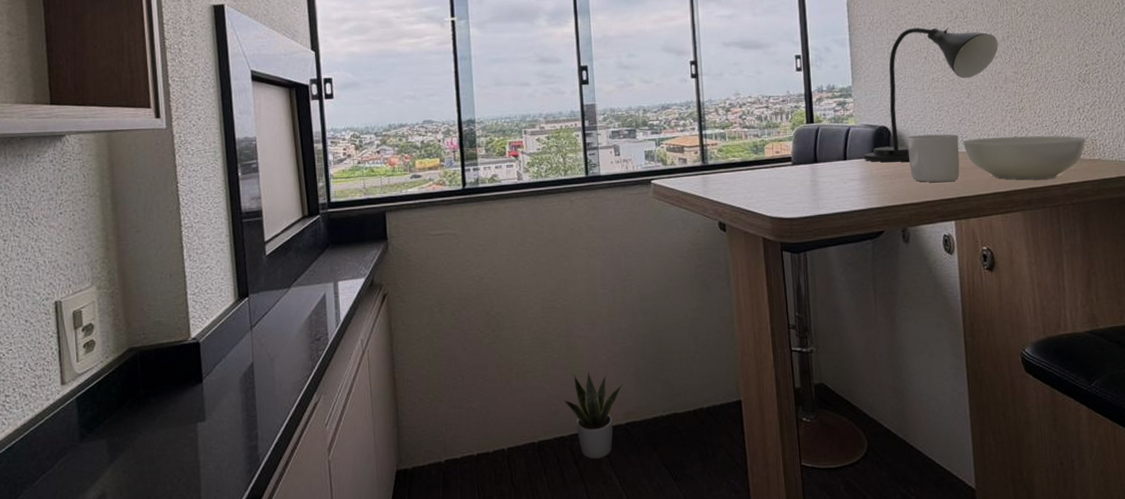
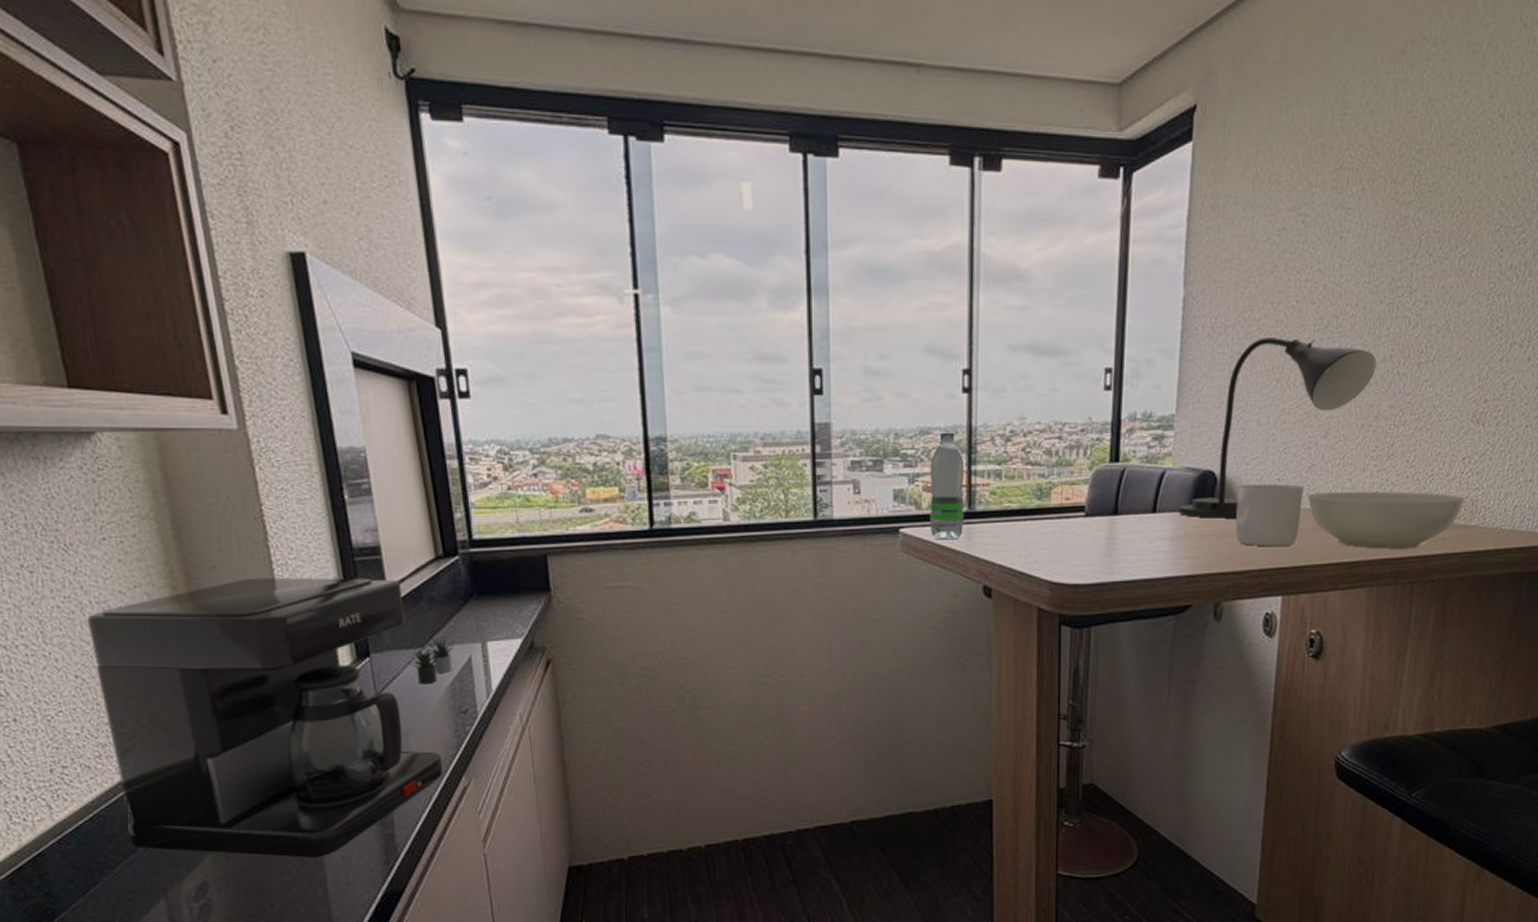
coffee maker: none [40,235,300,469] -> present [86,577,444,858]
succulent plant: none [276,279,314,318] -> present [407,637,455,684]
potted plant: present [563,371,622,460] -> none [775,761,849,861]
bottle: none [671,106,700,188] -> present [929,432,965,540]

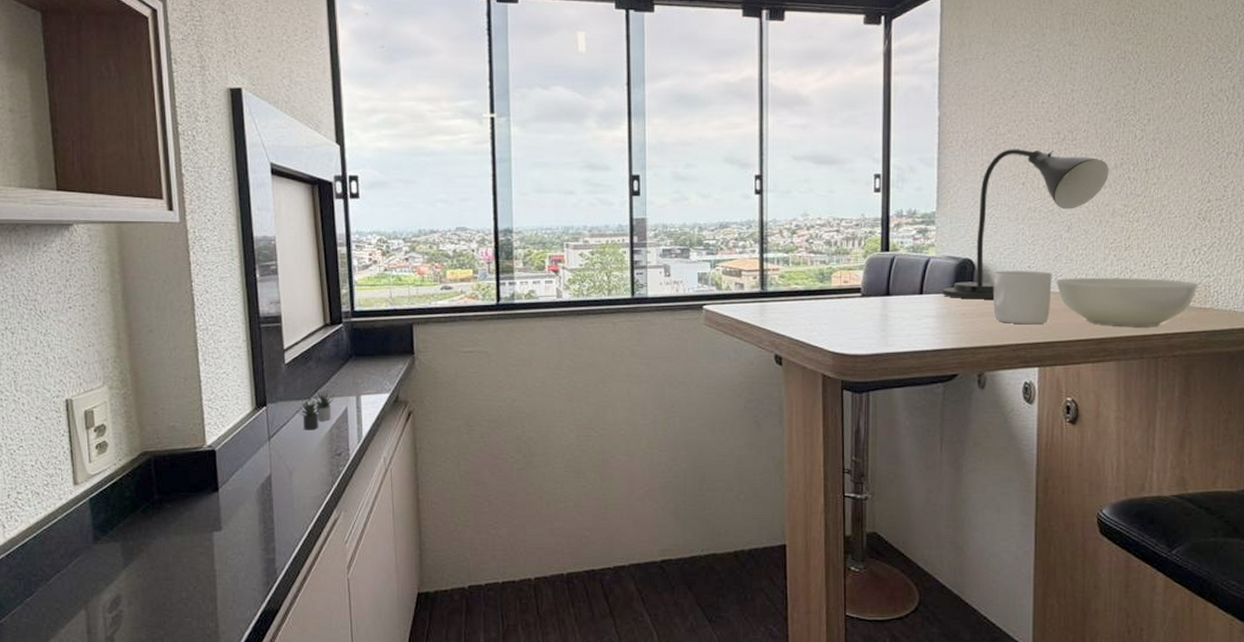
coffee maker: present [86,577,444,858] -> none [50,339,319,577]
bottle: present [929,432,965,540] -> none [728,226,758,315]

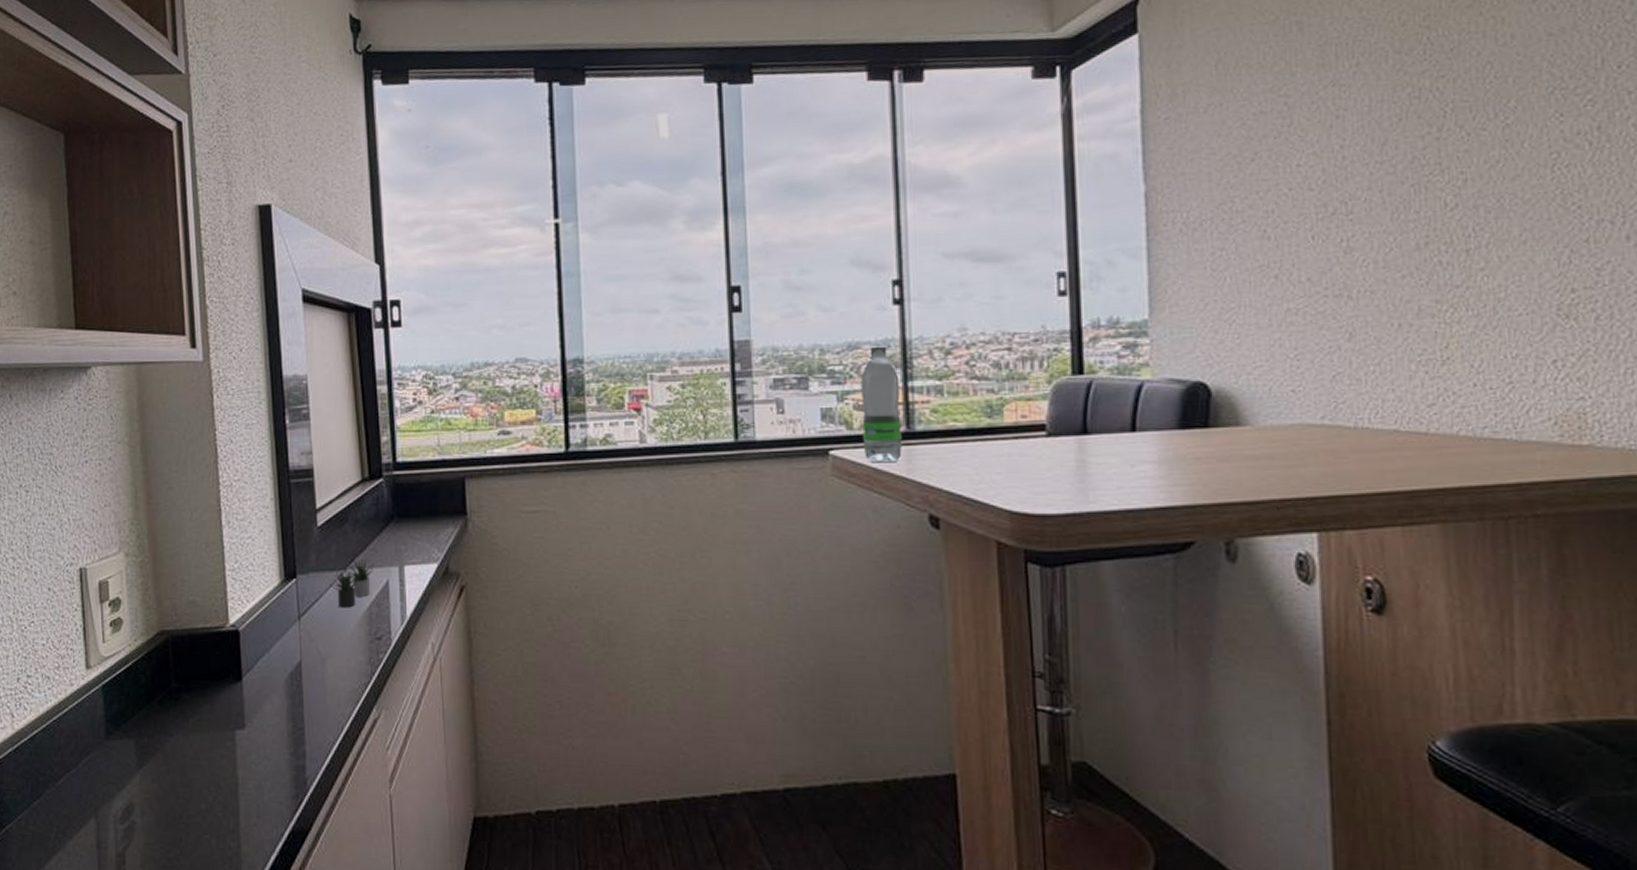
bottle: none [728,226,758,315] -> present [861,346,903,463]
desk lamp: present [942,149,1109,300] -> none [1164,229,1408,438]
mug: present [993,271,1052,325] -> none [1238,396,1331,472]
bowl: present [1056,277,1199,326] -> none [1335,403,1567,473]

